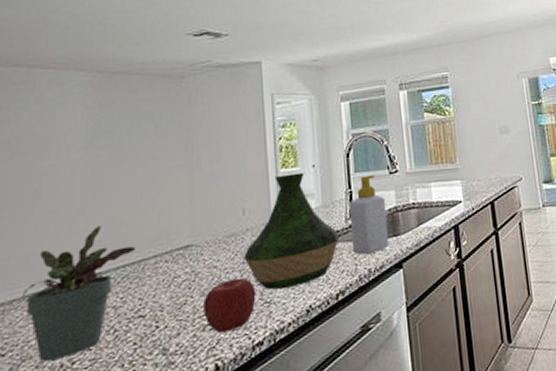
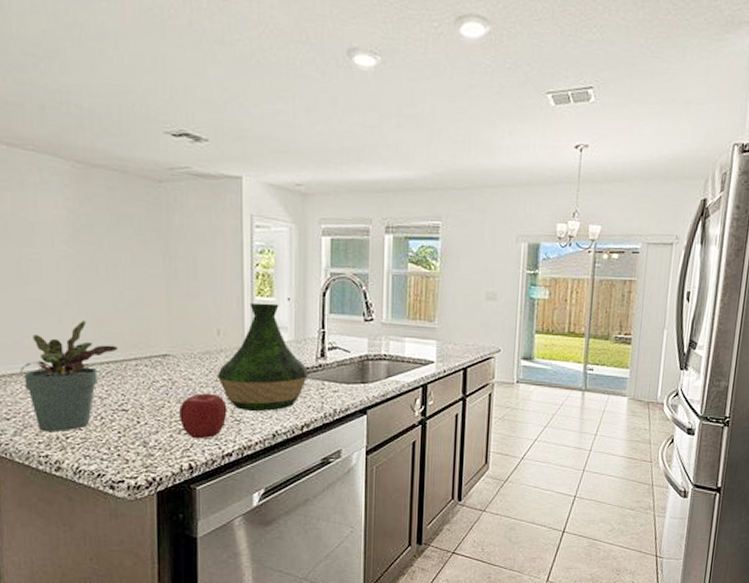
soap bottle: present [349,175,388,255] -> none [320,318,356,396]

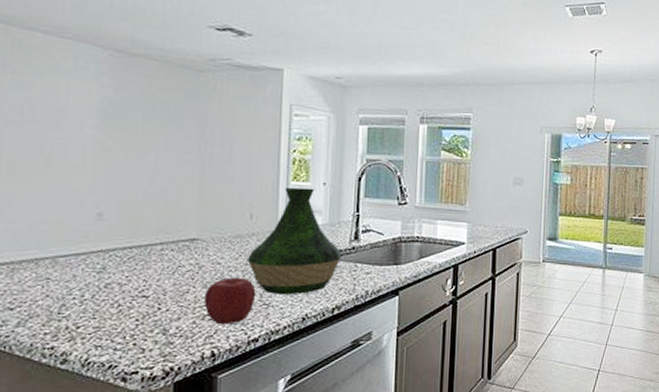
potted plant: present [20,321,119,432] -> none [32,205,144,321]

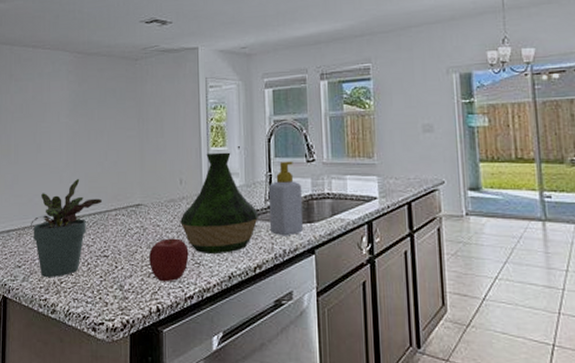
potted plant: none [32,205,144,321] -> present [31,179,103,277]
soap bottle: none [352,202,390,278] -> present [268,161,303,236]

